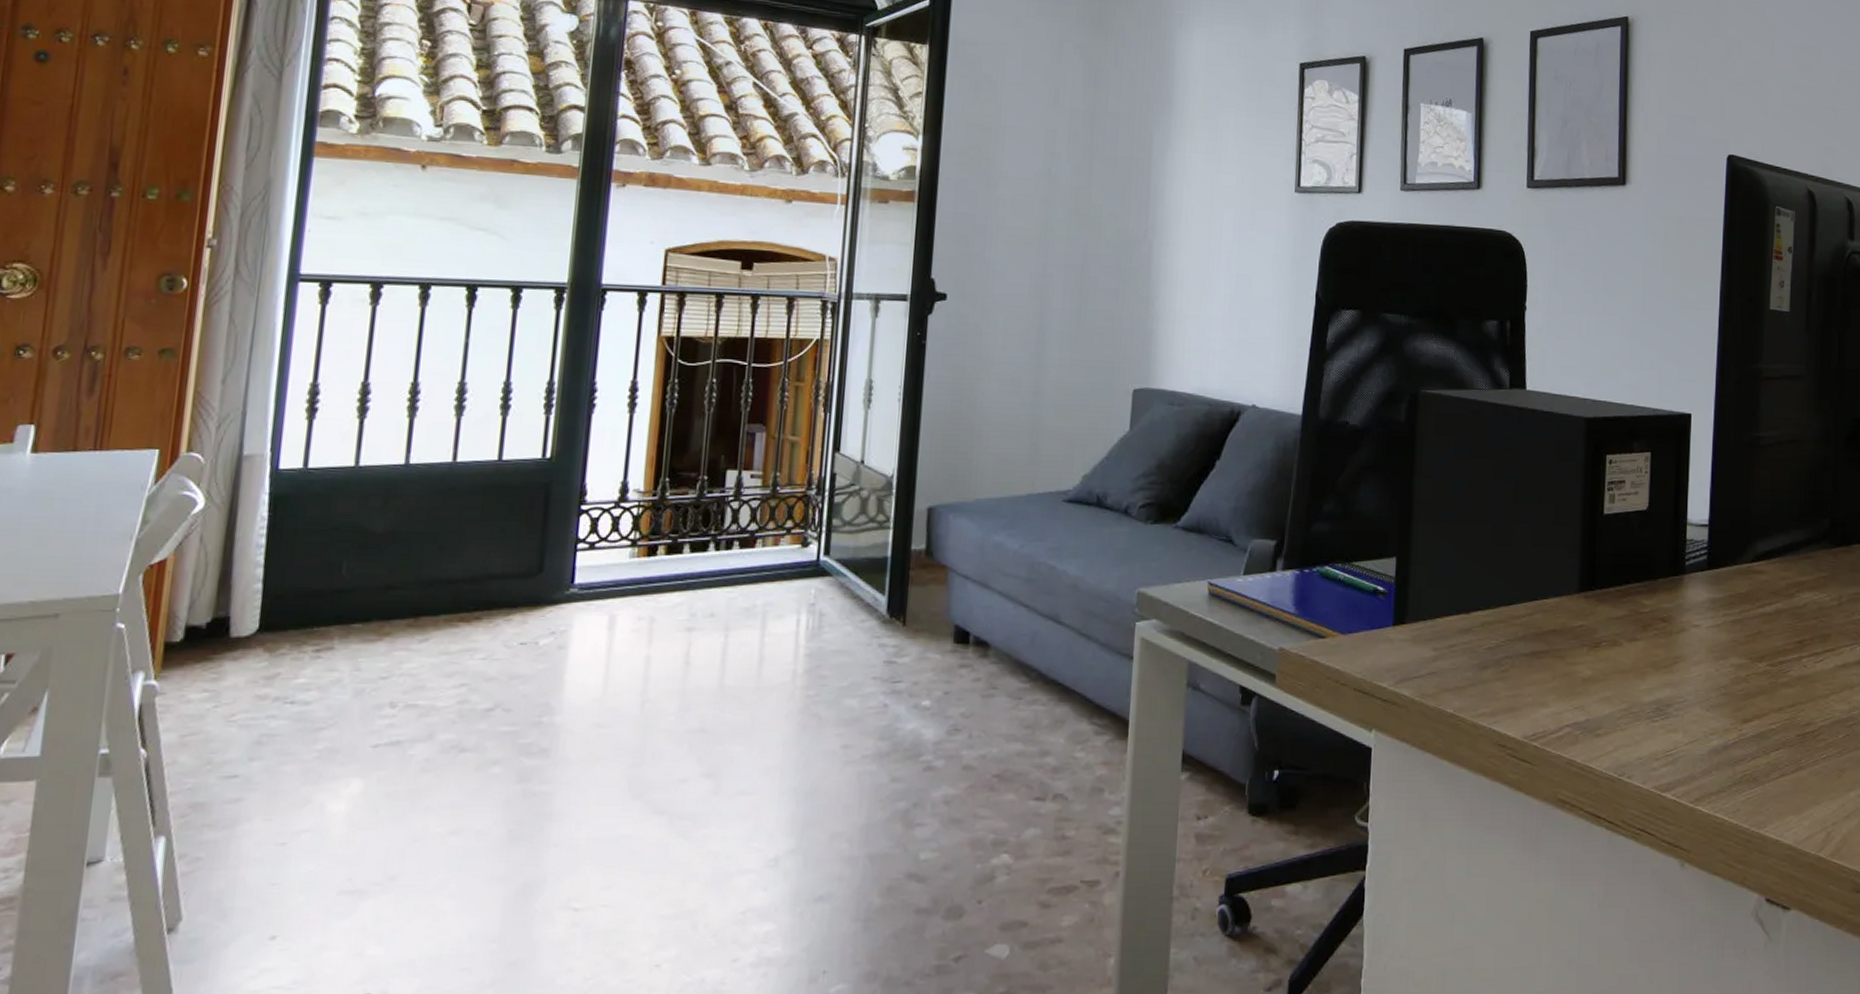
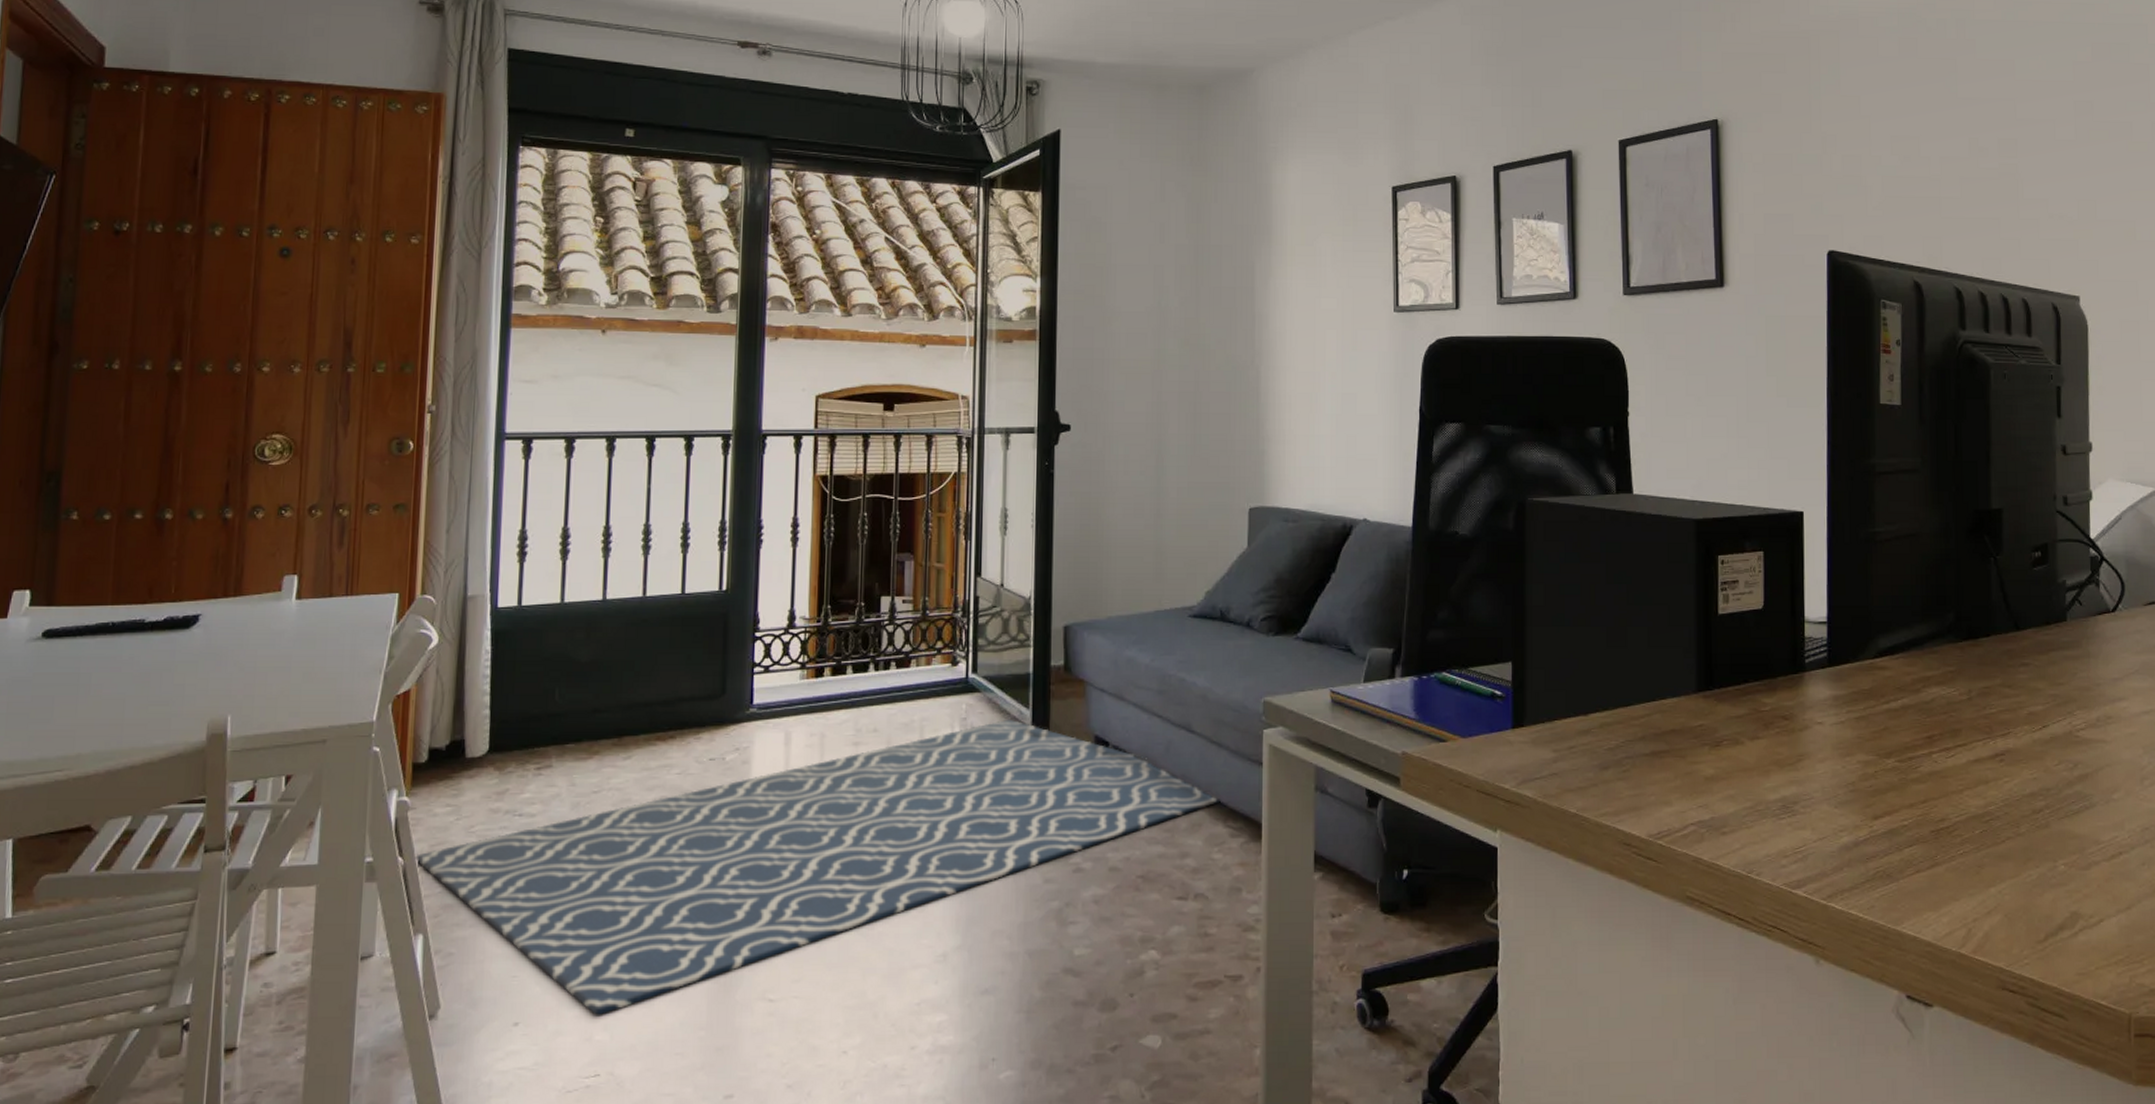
rug: none [161,605,1087,927] -> present [415,719,1221,1015]

